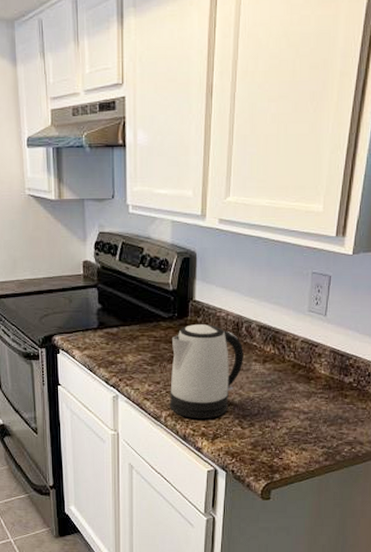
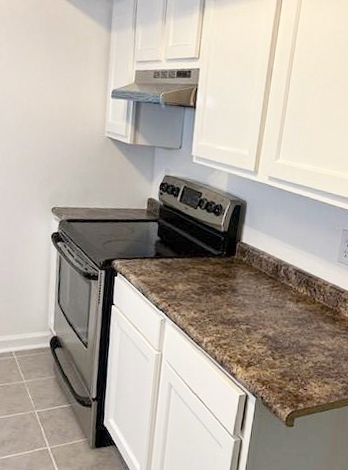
kettle: present [170,323,244,418] -> none [211,262,280,348]

